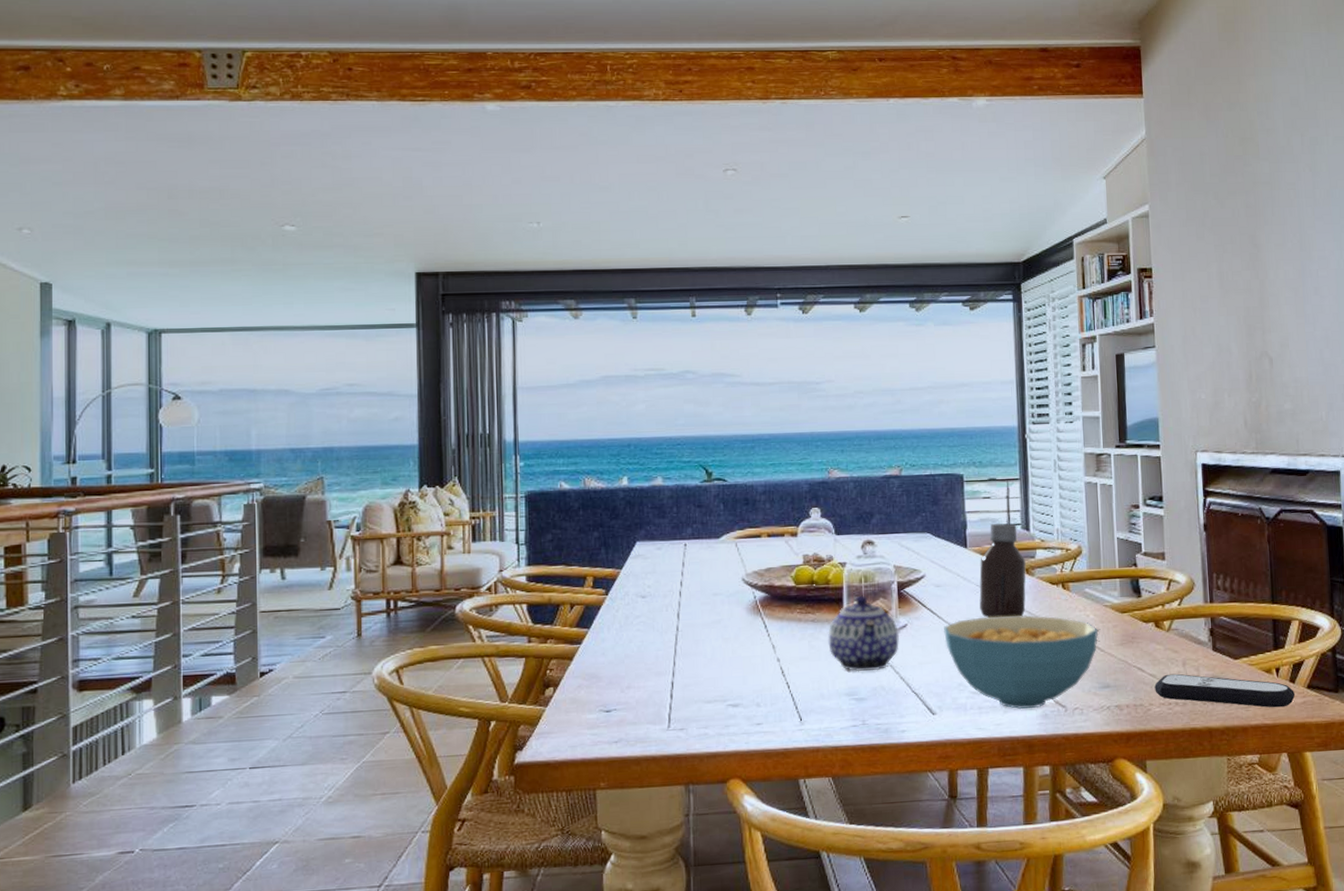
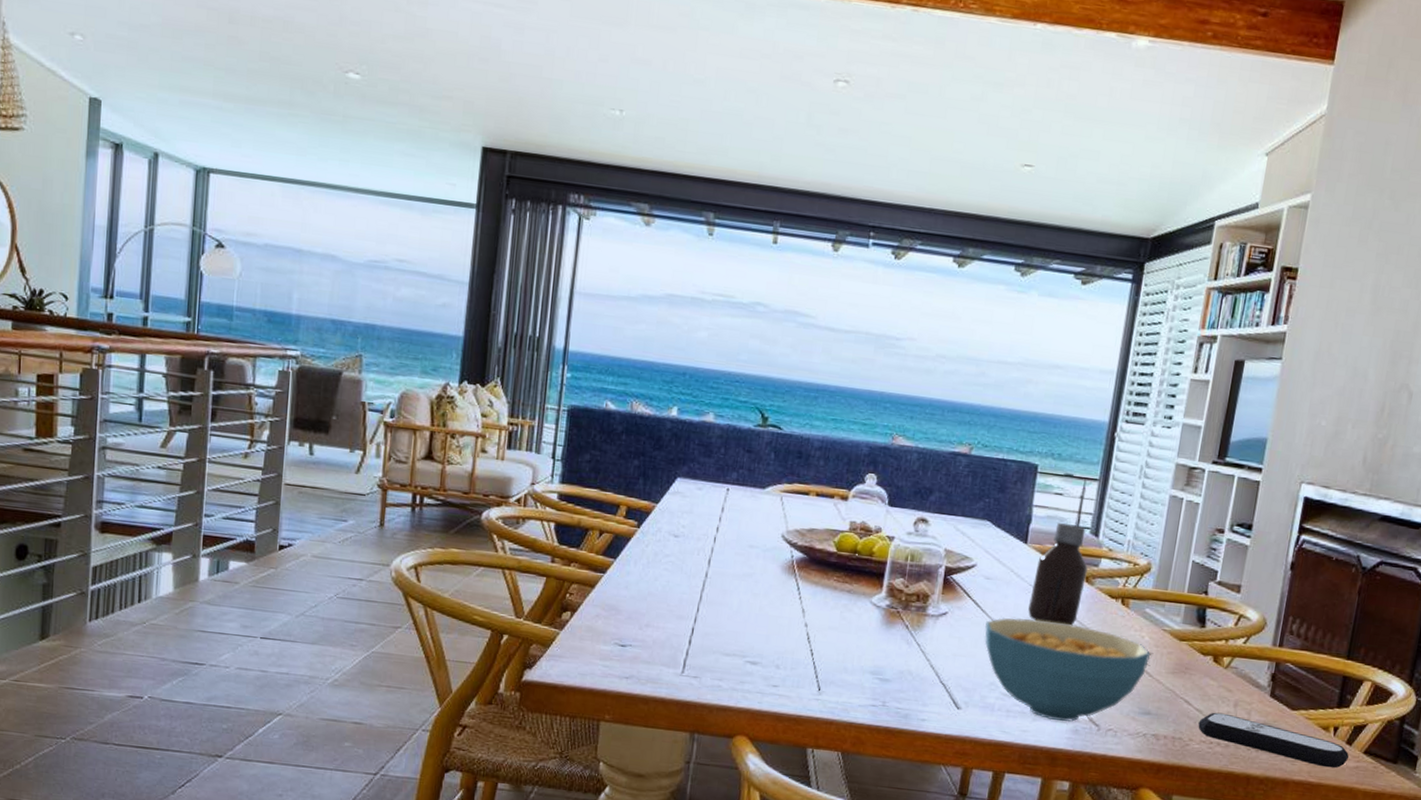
teapot: present [828,595,899,672] -> none [861,573,937,655]

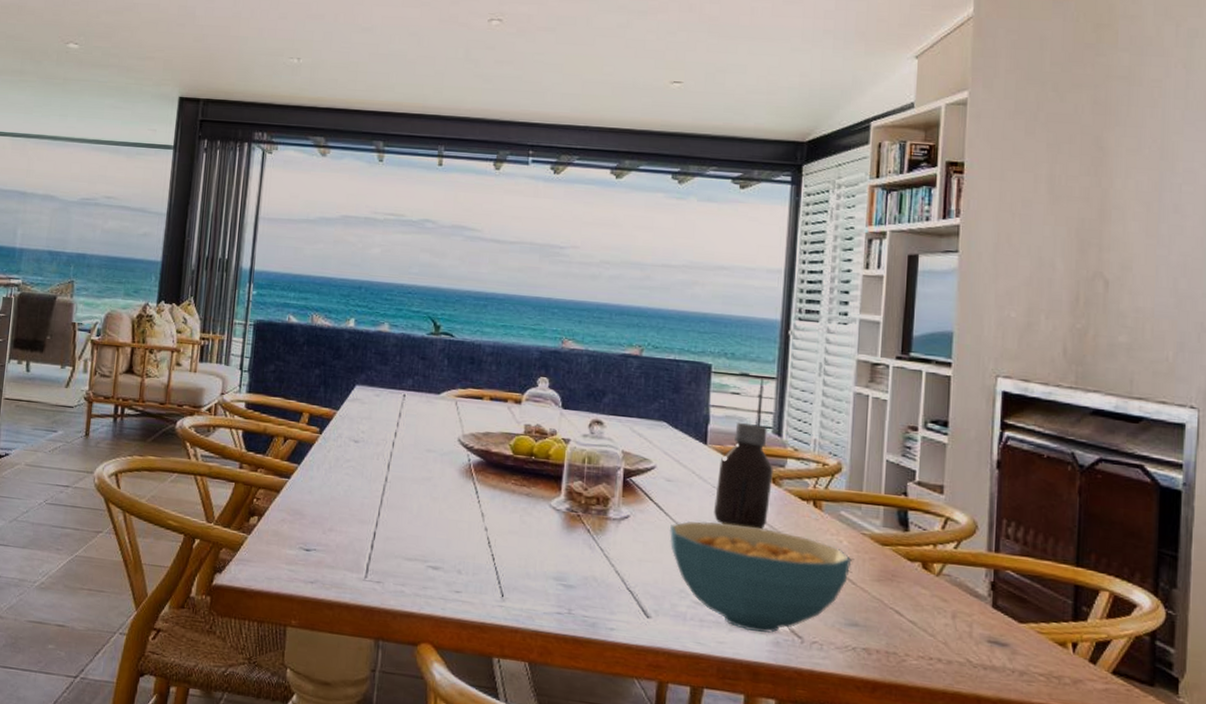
remote control: present [1198,712,1349,768] -> none [913,624,1095,690]

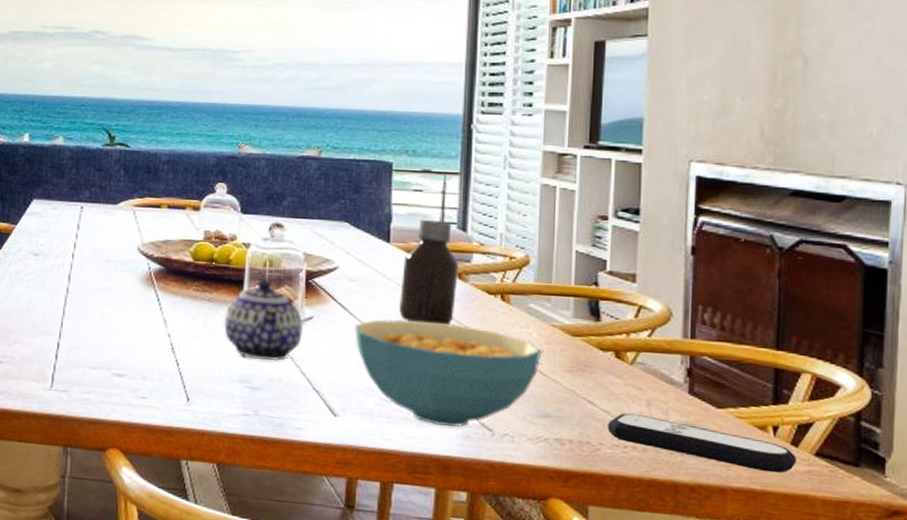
teapot: none [541,476,619,560] -> present [224,279,303,361]
remote control: none [913,624,1095,690] -> present [607,413,798,473]

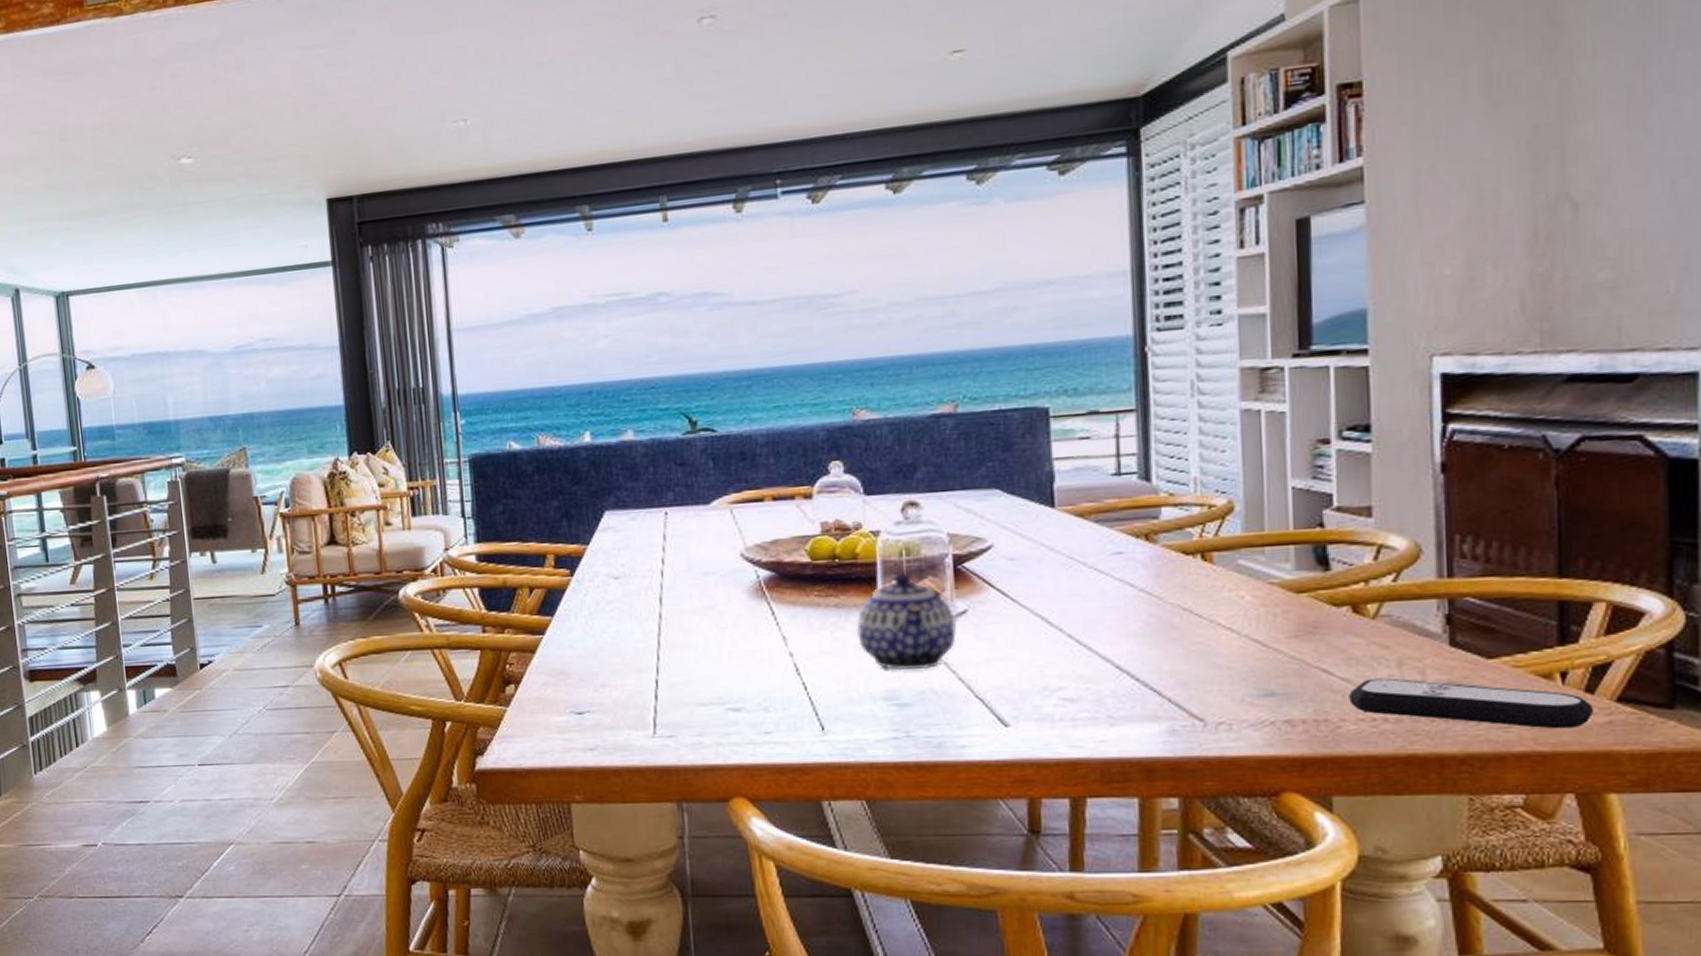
cereal bowl: present [355,319,542,427] -> none [1020,597,1259,723]
bottle: present [399,219,459,325] -> none [1073,472,1145,601]

